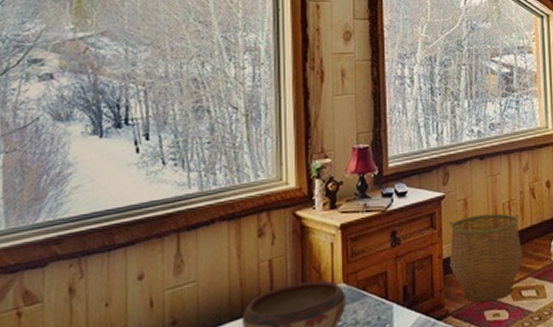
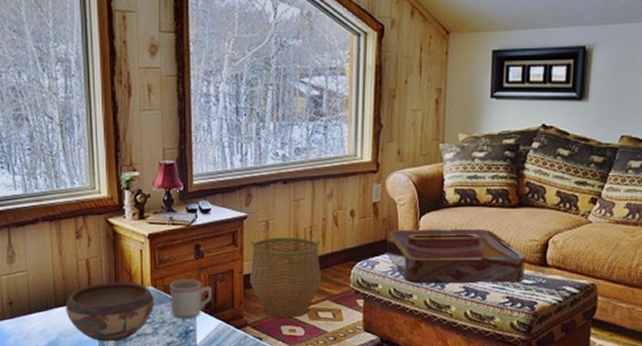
mug: none [363,269,410,316] -> present [169,279,212,318]

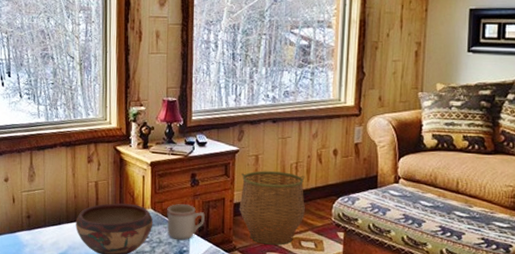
decorative tray: present [386,228,525,284] -> none [366,169,500,226]

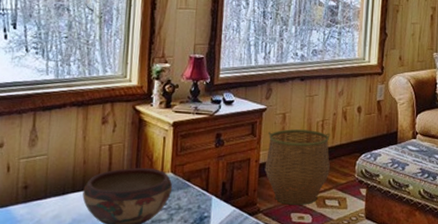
mug: present [167,204,205,240] -> none [188,166,229,205]

